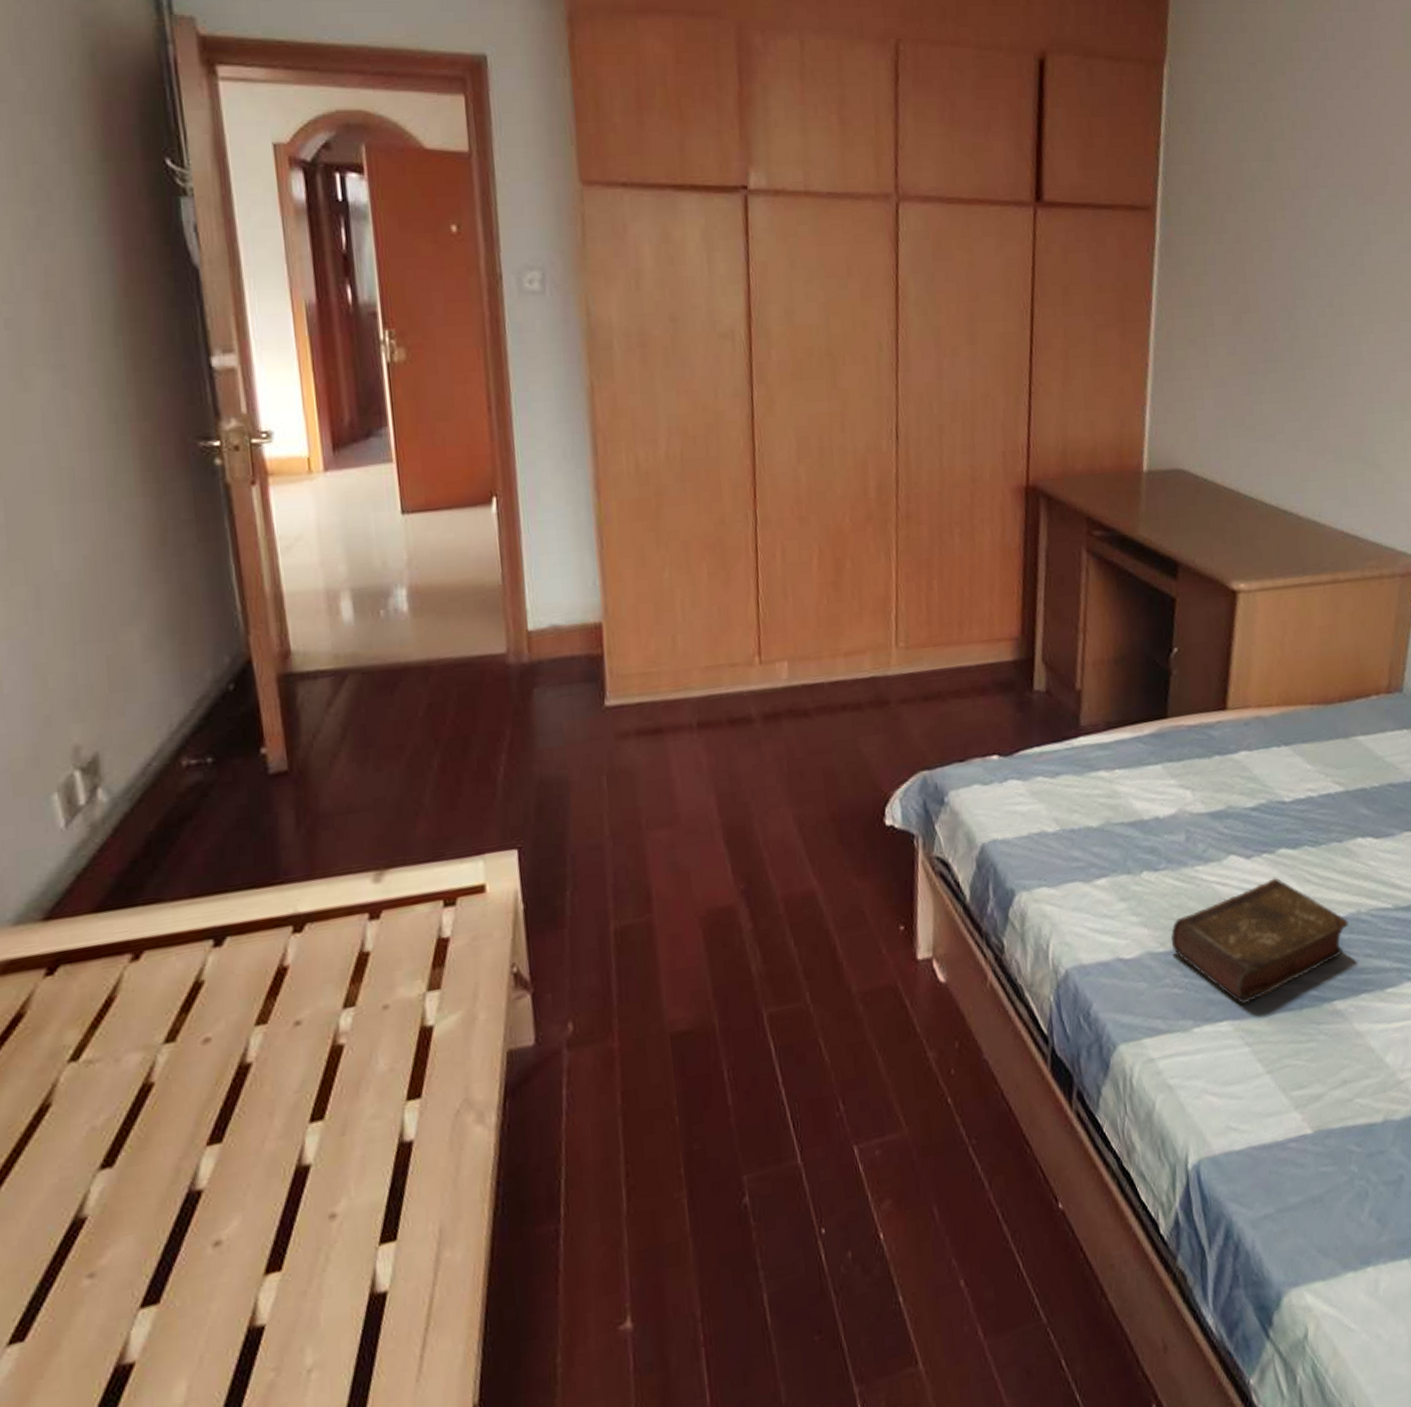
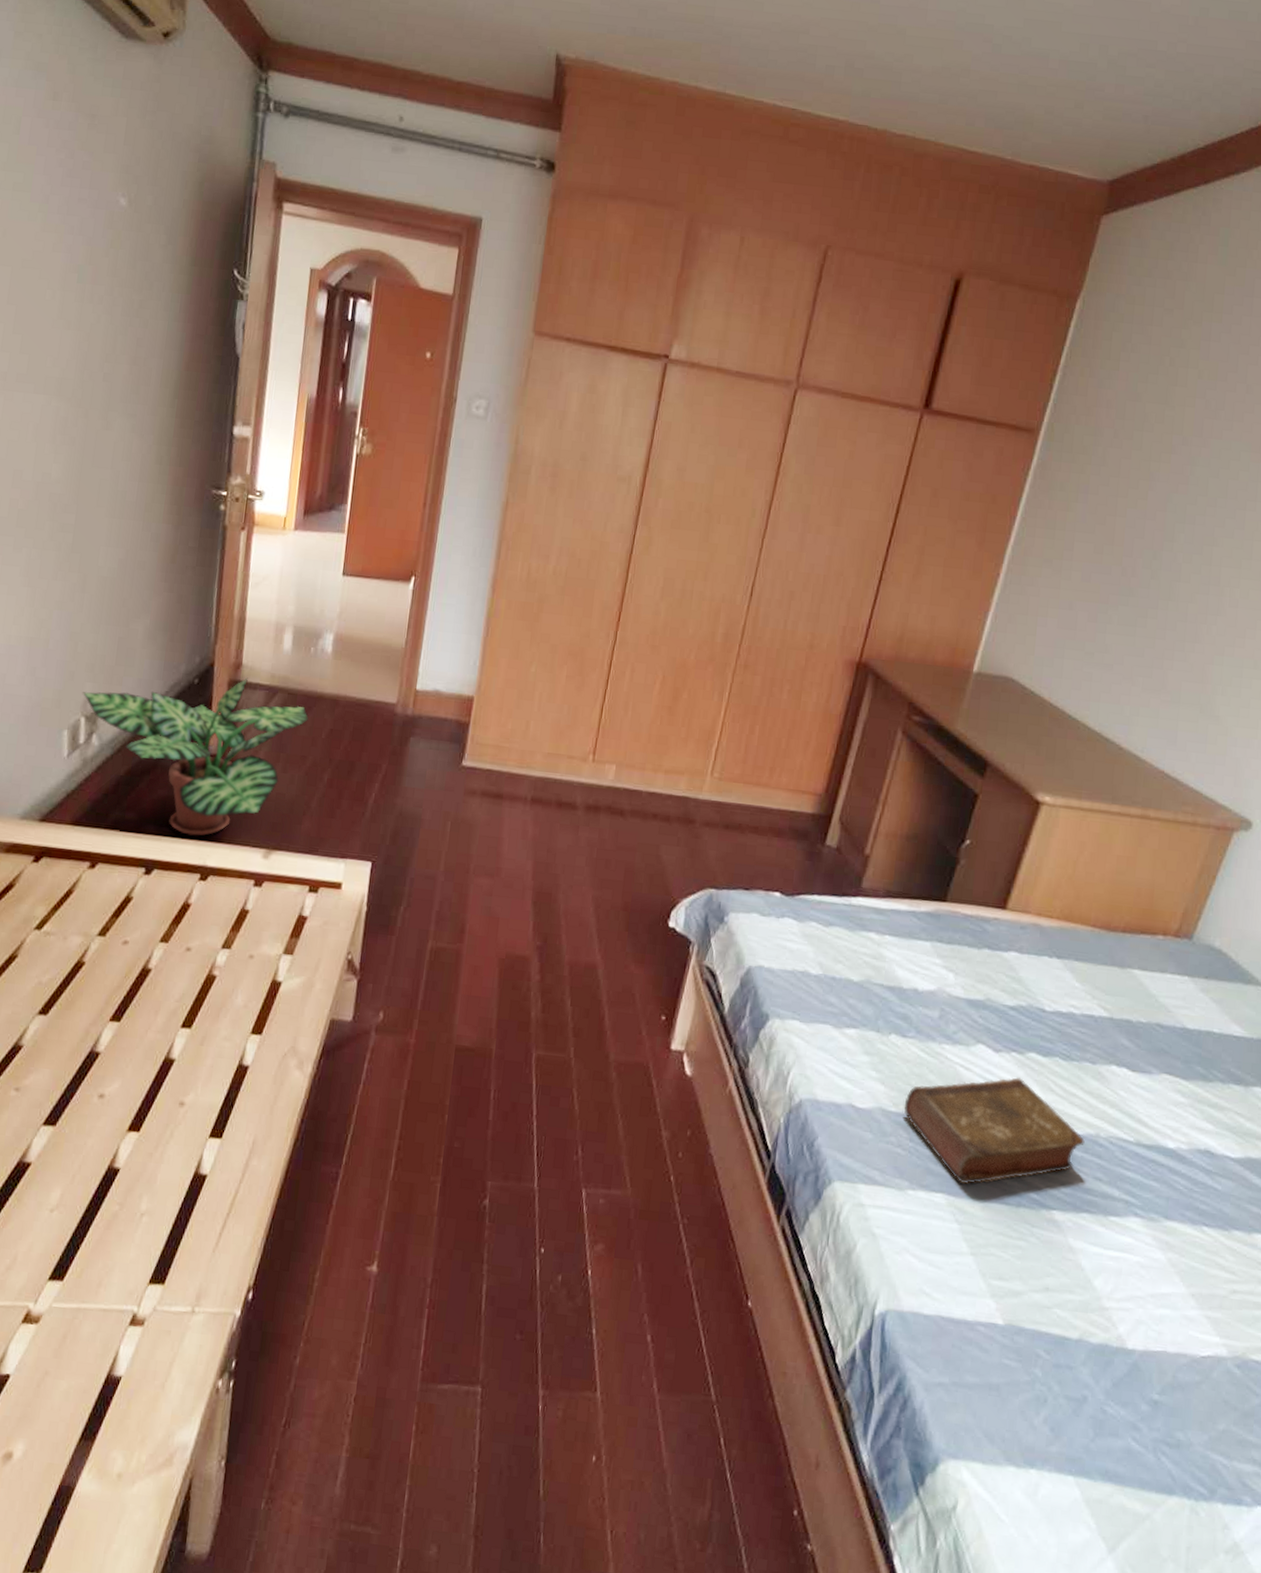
potted plant: none [68,666,396,882] -> present [82,678,308,836]

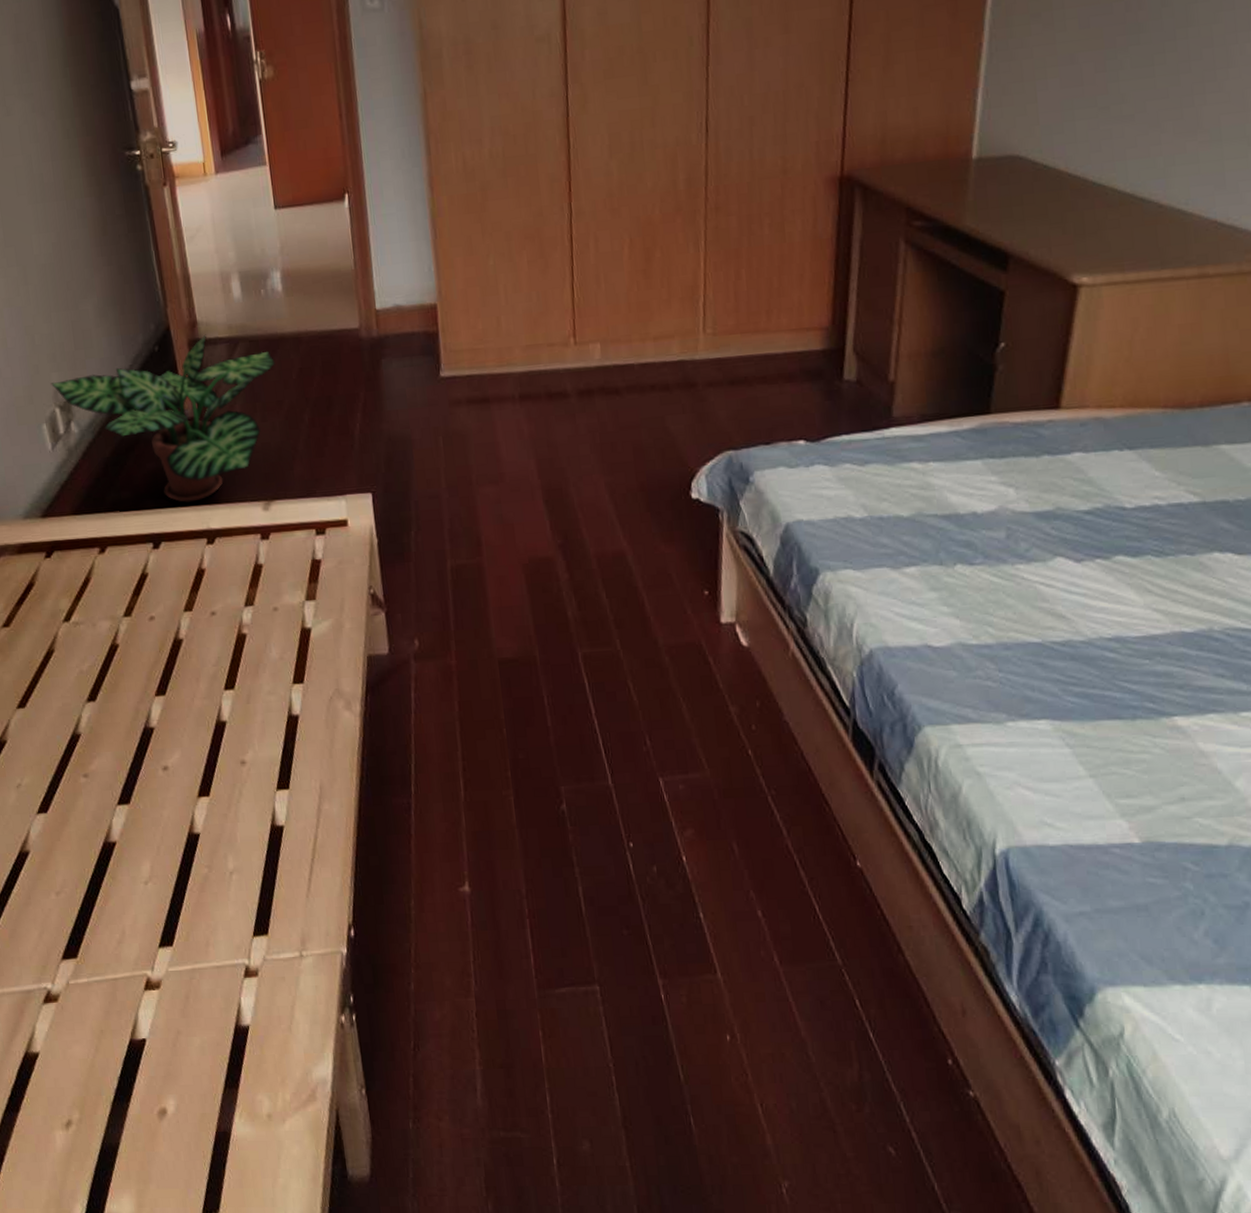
book: present [903,1077,1085,1184] -> none [985,584,1197,705]

